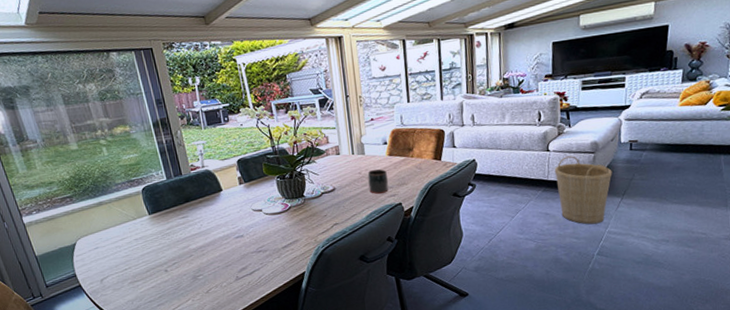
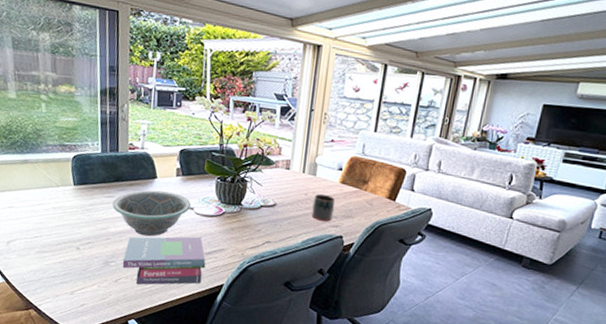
decorative bowl: none [187,200,259,246] -> present [112,190,191,237]
books: none [209,234,285,290] -> present [122,236,206,285]
basket: present [554,156,612,225] -> none [509,228,574,308]

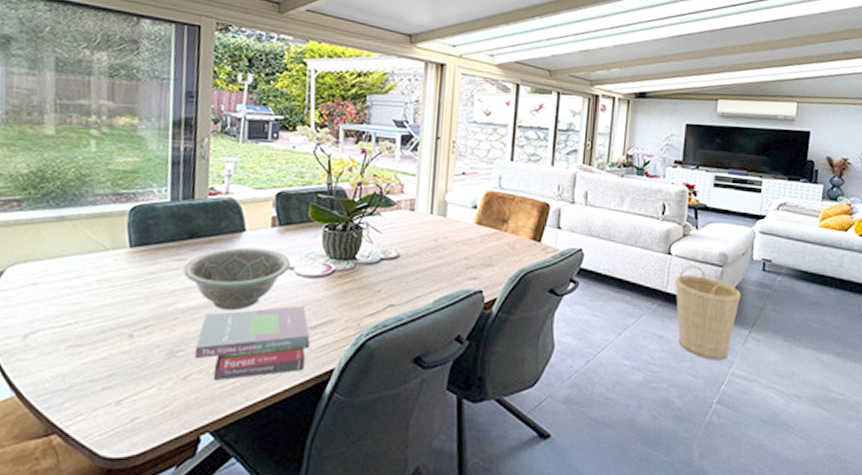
mug: present [311,193,335,222] -> none [444,238,471,273]
basket: none [509,228,574,308] -> present [674,265,741,360]

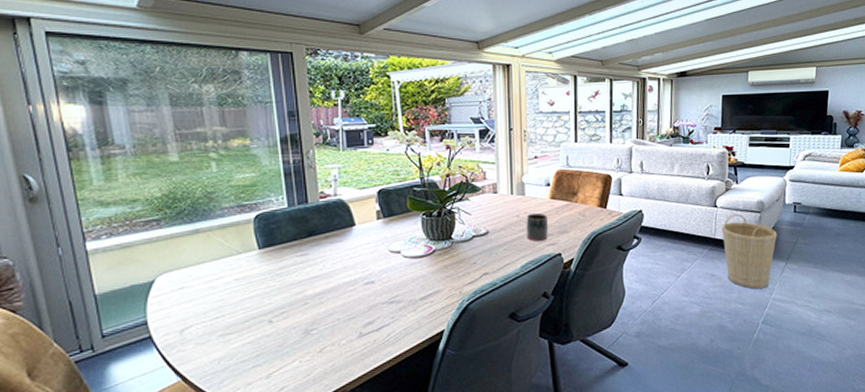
decorative bowl: present [183,247,290,311] -> none [307,238,397,293]
books: present [194,305,311,380] -> none [326,281,422,350]
mug: none [444,238,471,273] -> present [526,212,549,241]

